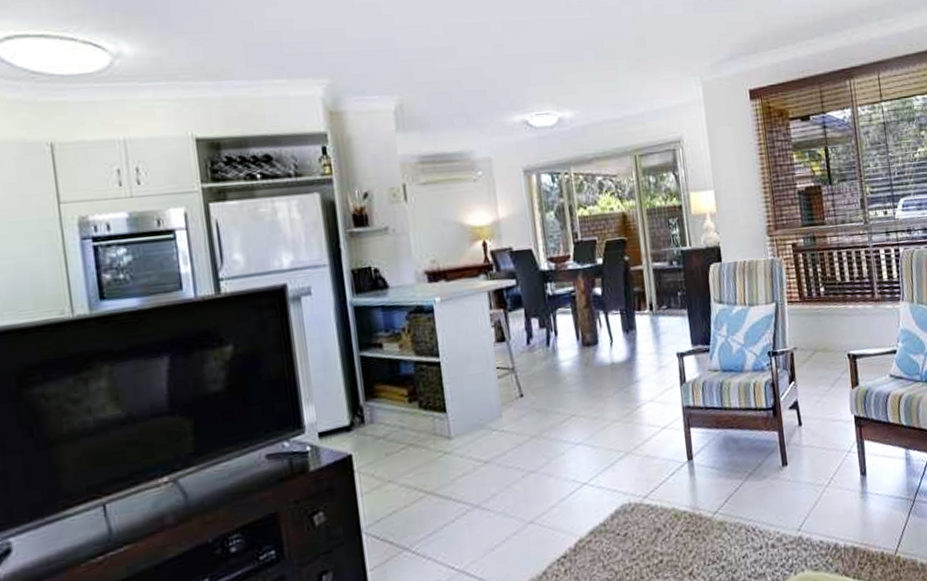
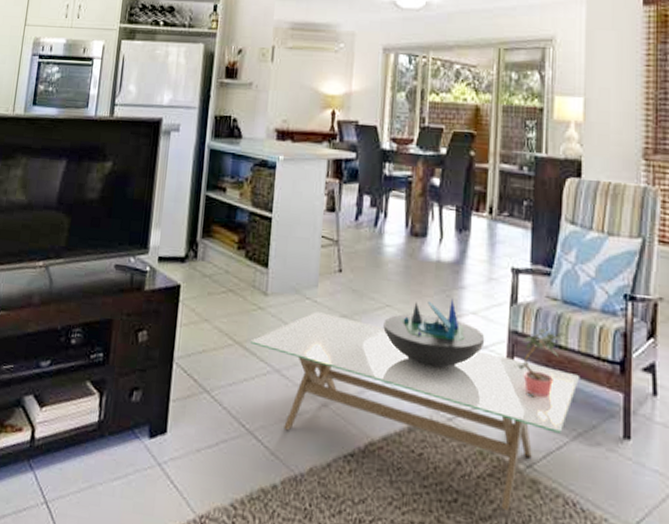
coffee table: none [442,427,745,557] -> present [250,312,580,512]
decorative bowl: none [572,393,664,458] -> present [383,298,485,367]
potted plant: none [691,394,728,457] -> present [514,326,565,397]

